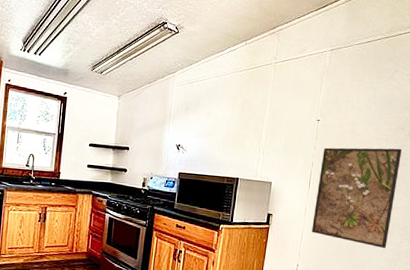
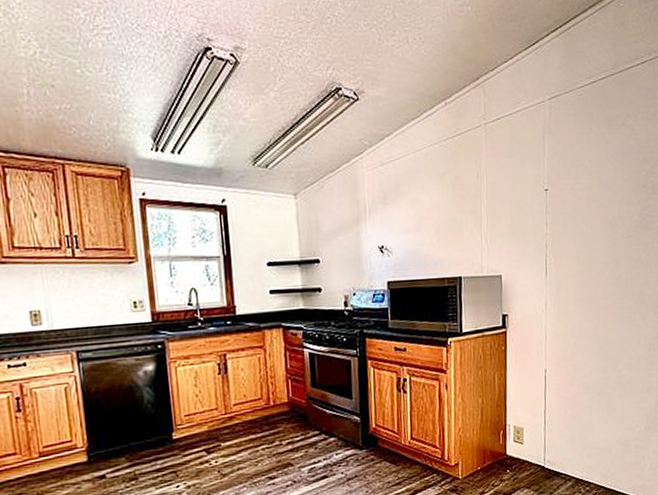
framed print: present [311,147,402,249] -> none [555,210,646,334]

